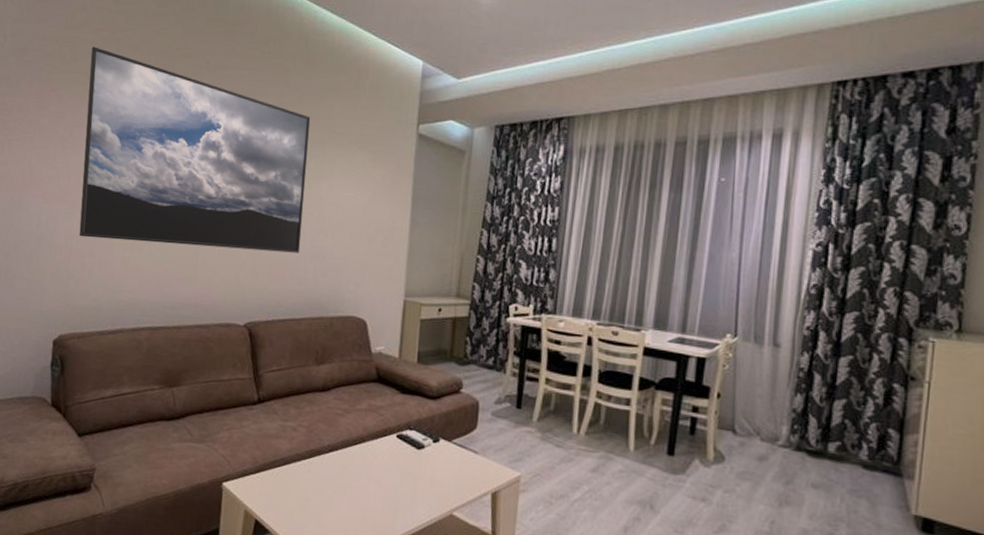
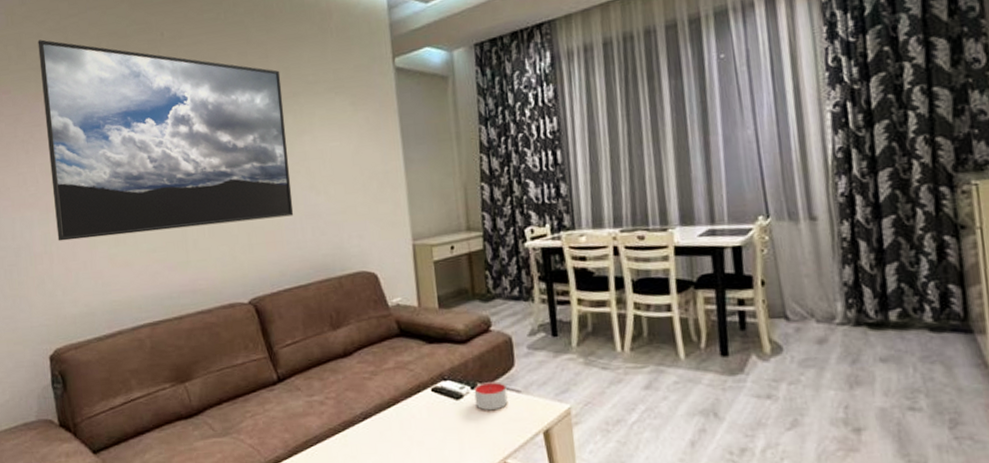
candle: none [434,438,466,466] -> present [474,381,508,411]

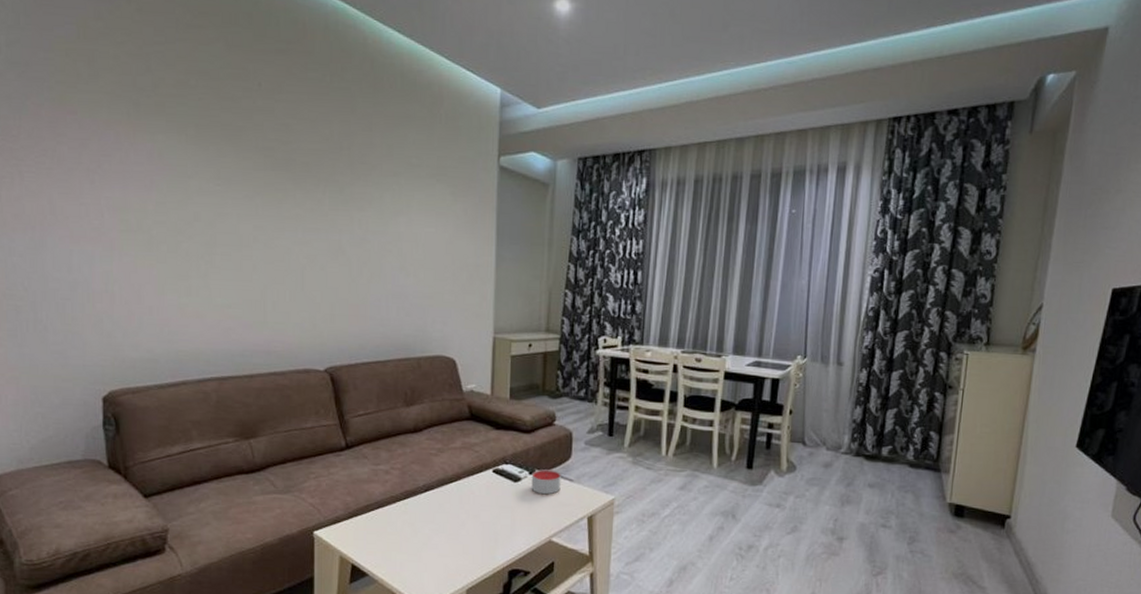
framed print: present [37,39,294,241] -> none [114,62,383,293]

